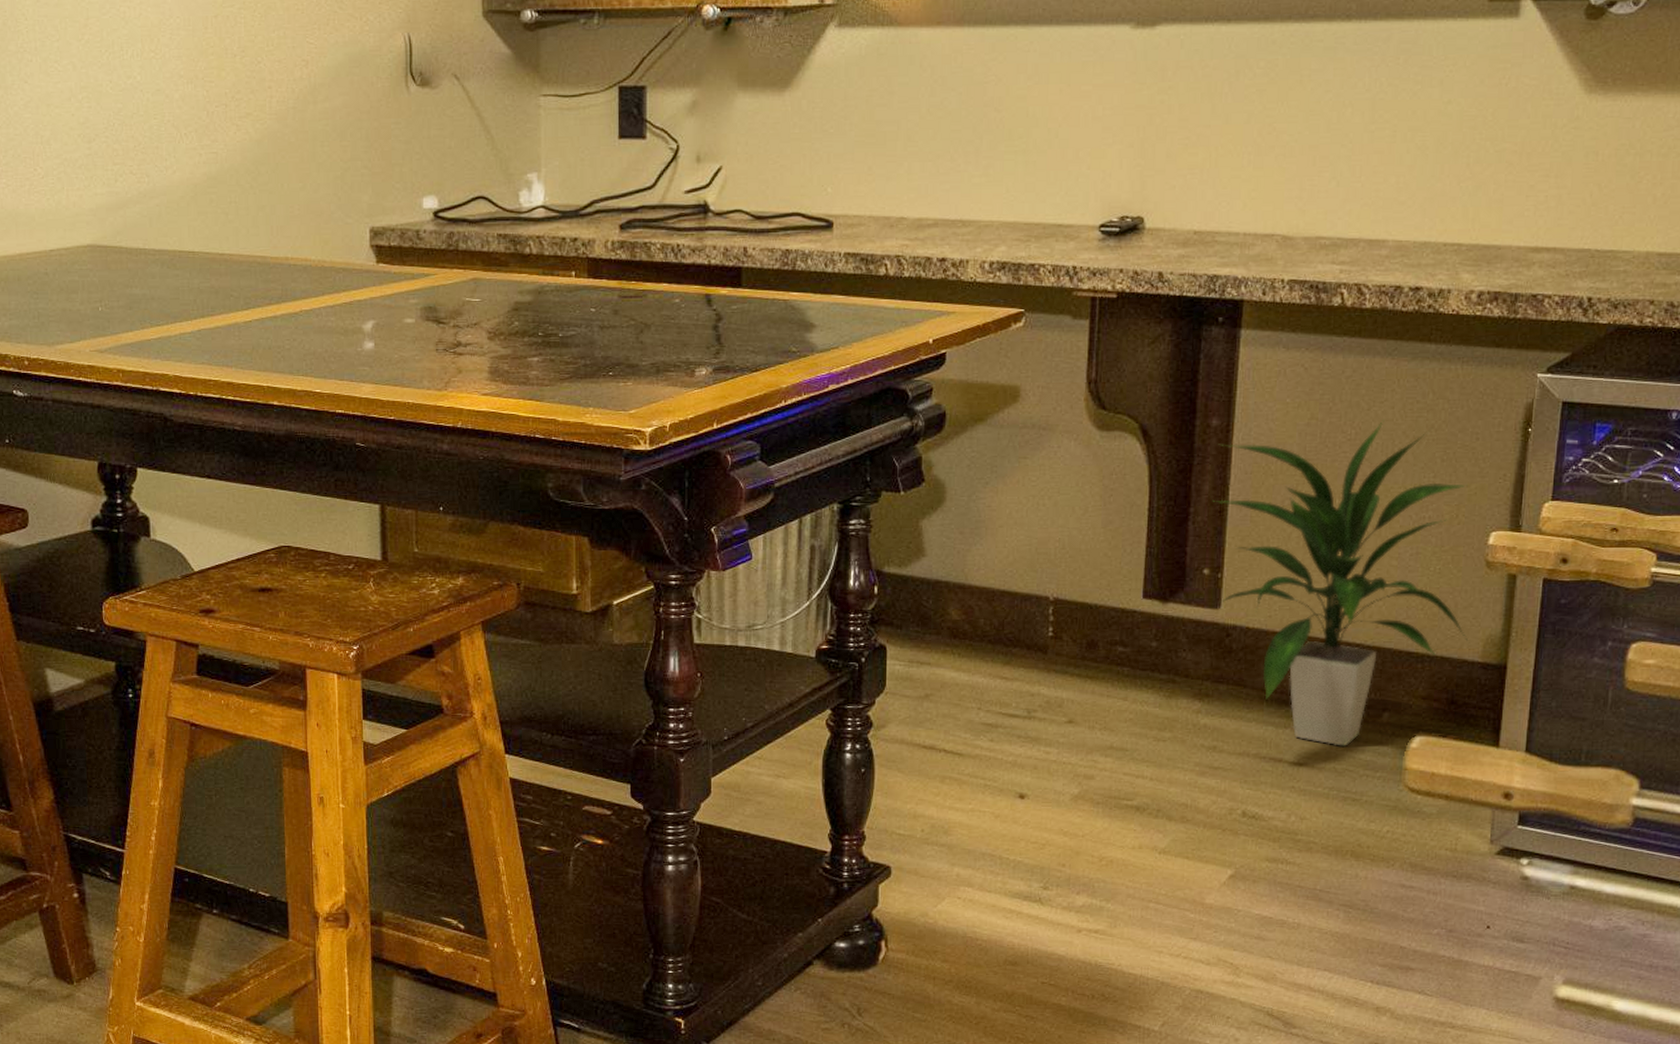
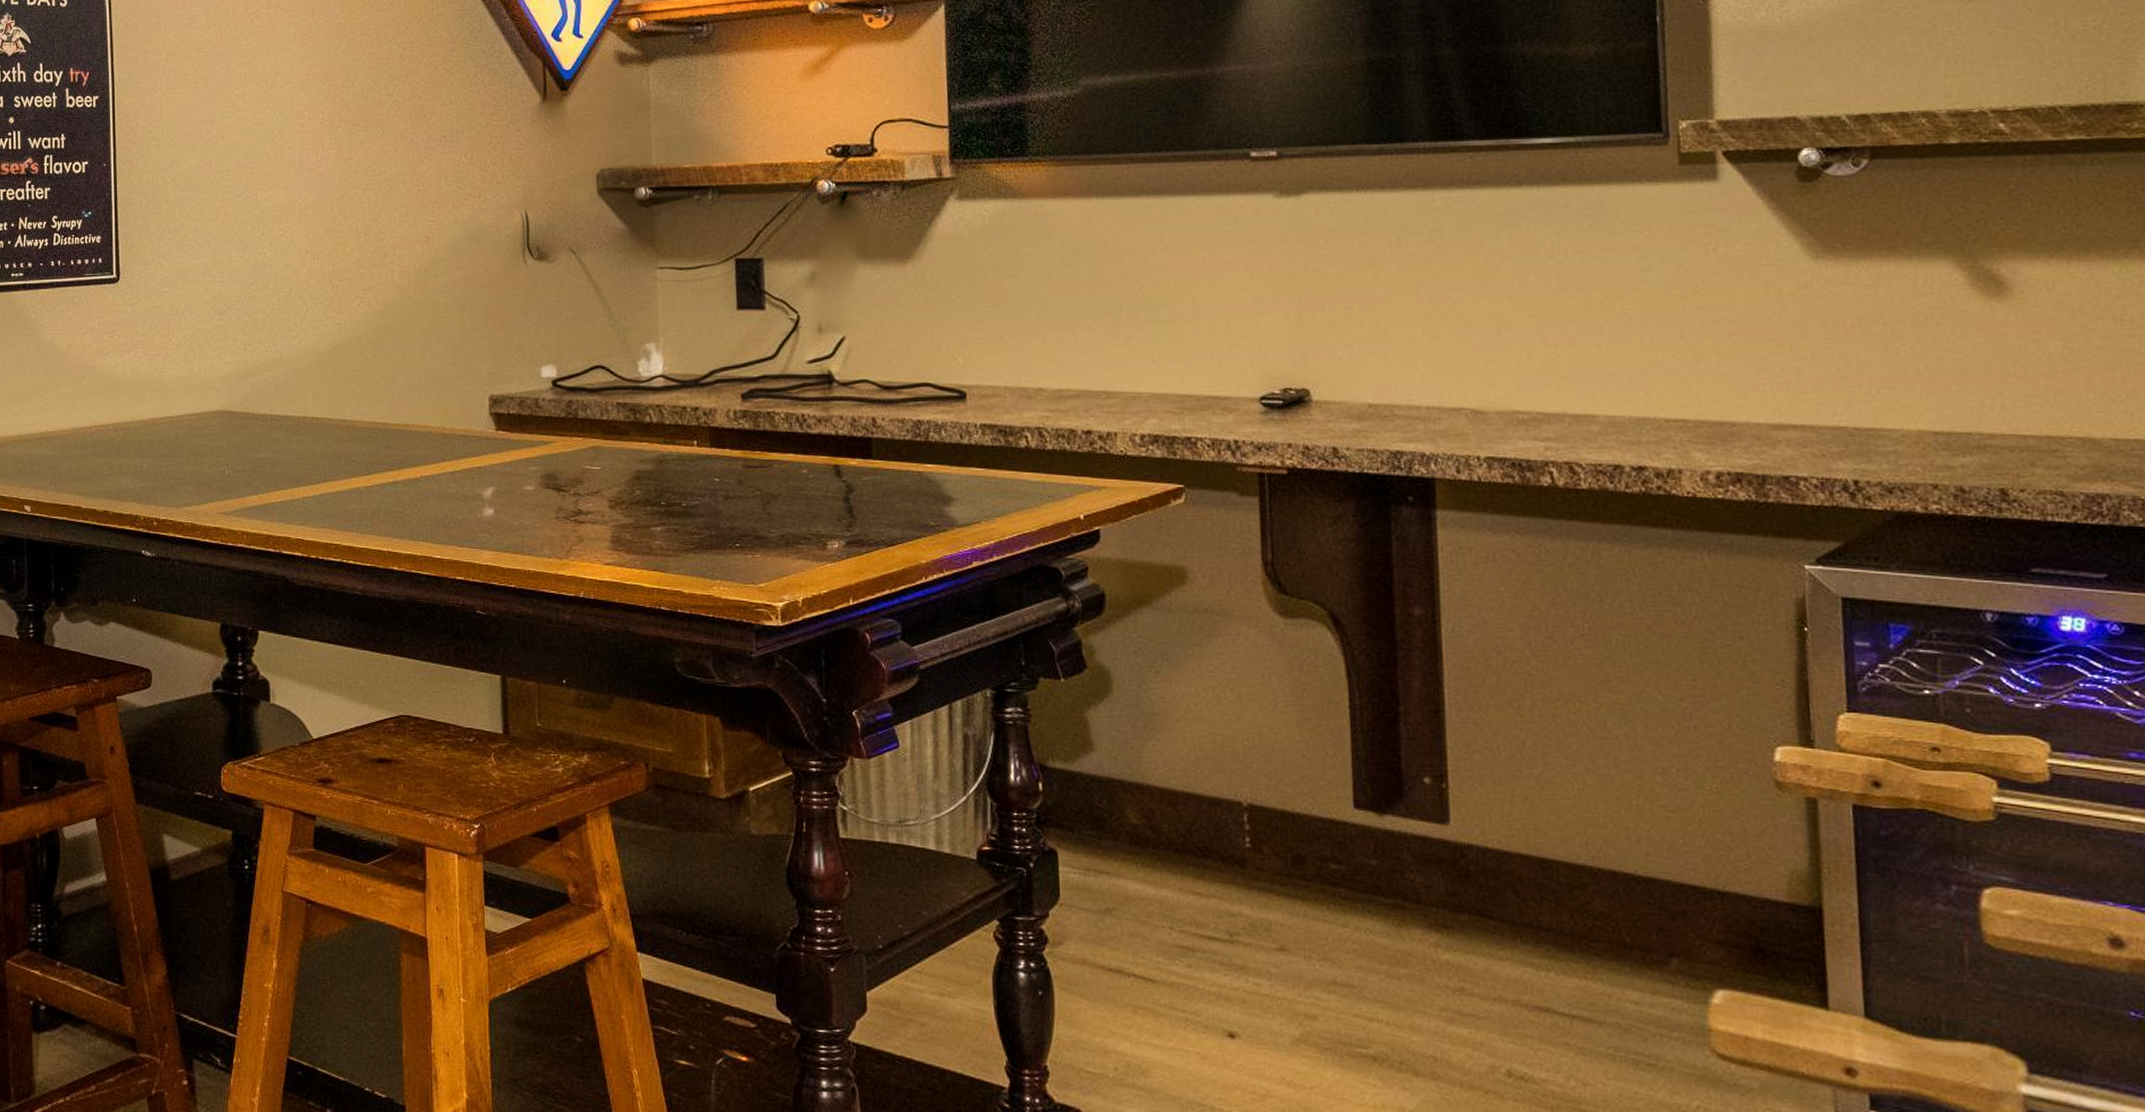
indoor plant: present [1212,420,1470,746] -> none [1424,614,1770,997]

